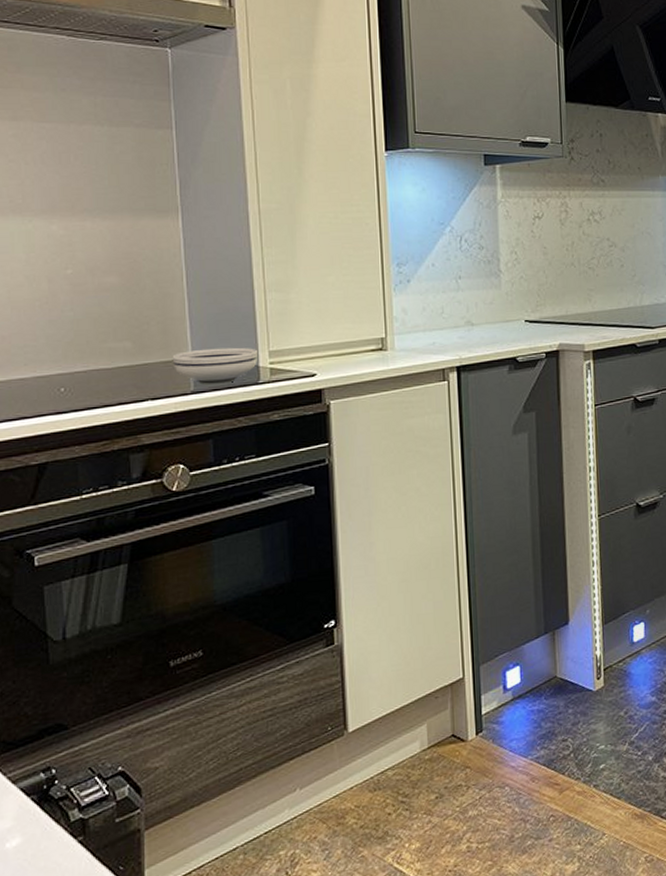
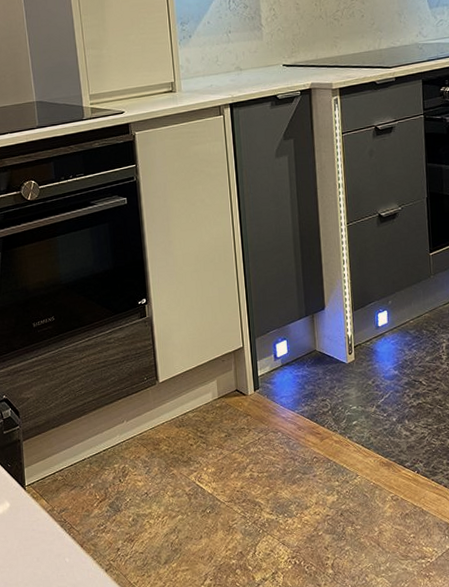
bowl: present [172,347,257,384] -> none [22,92,82,121]

